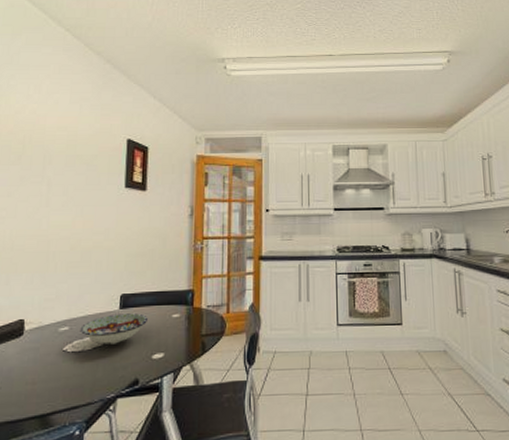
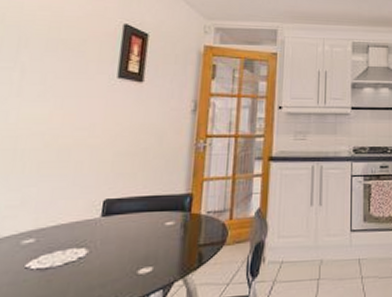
bowl: present [80,313,149,344] -> none [49,221,137,259]

